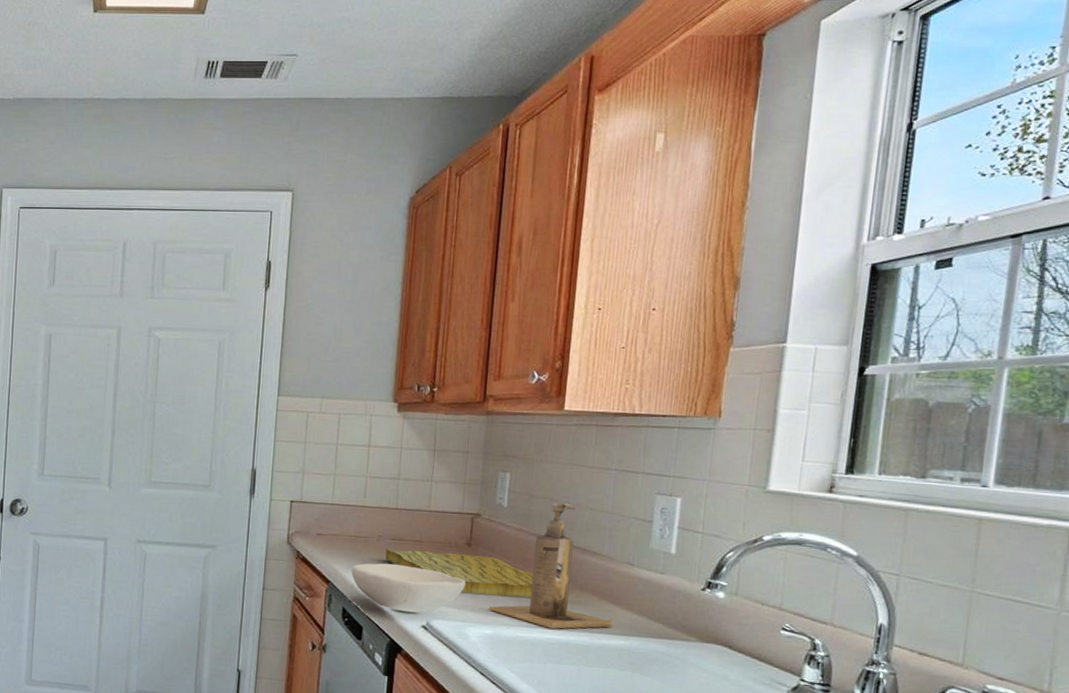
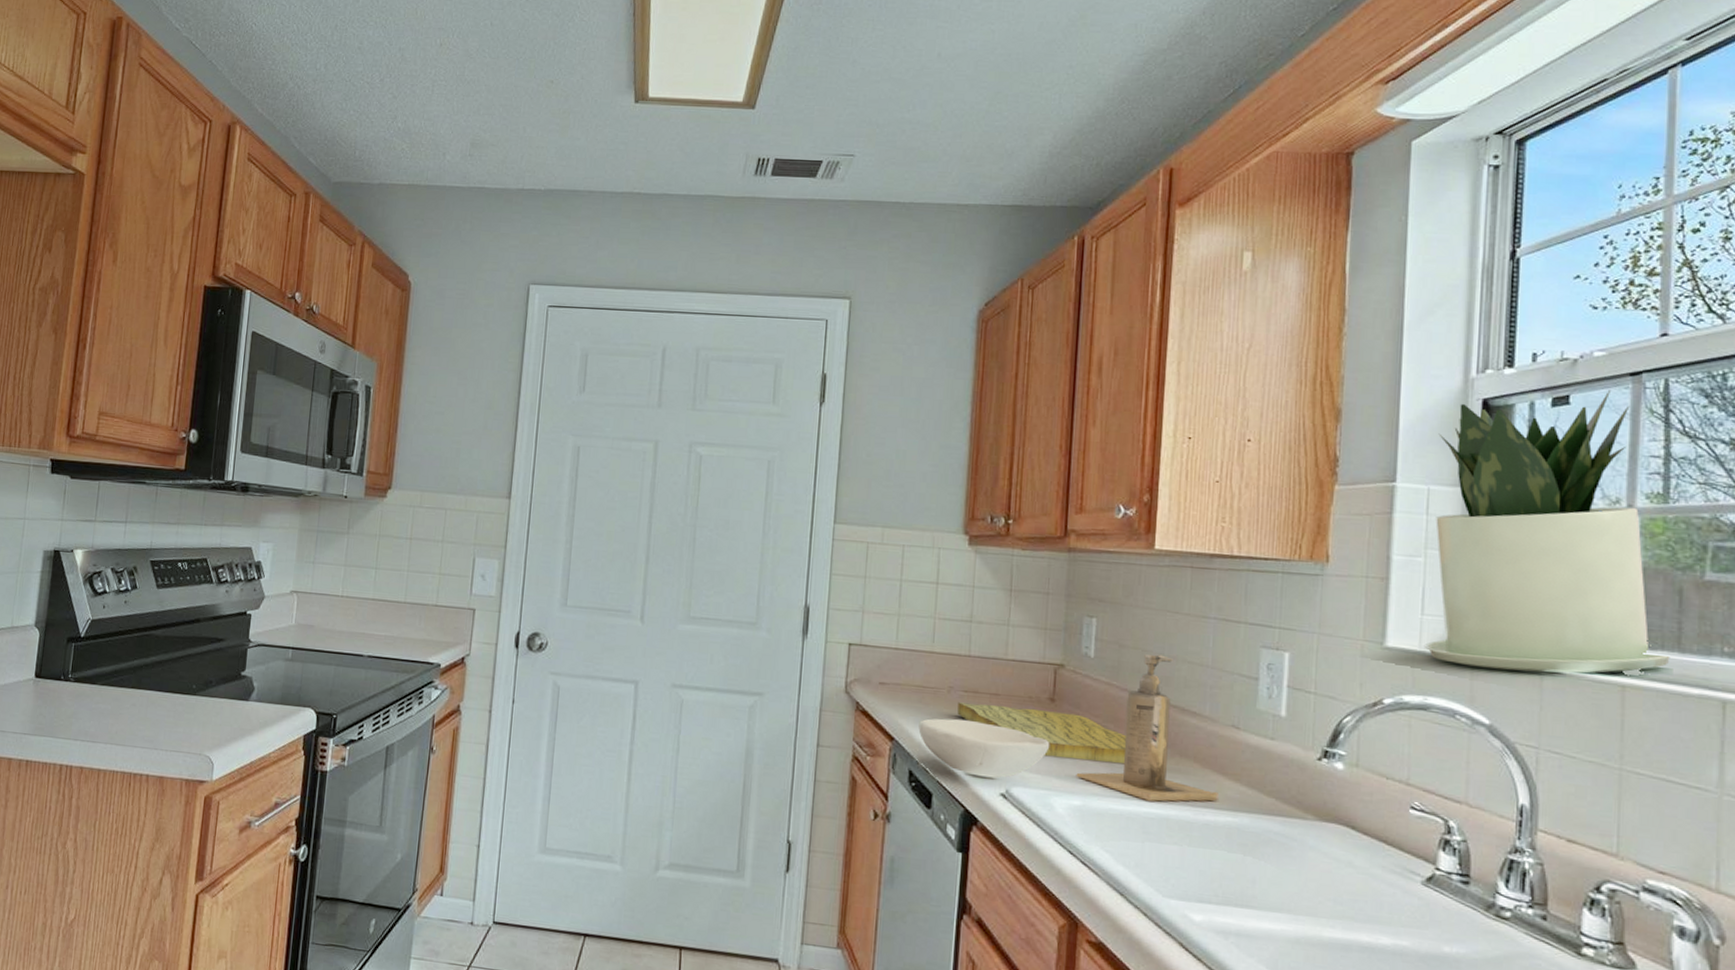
planter: none [802,251,1025,510] -> present [1423,389,1670,674]

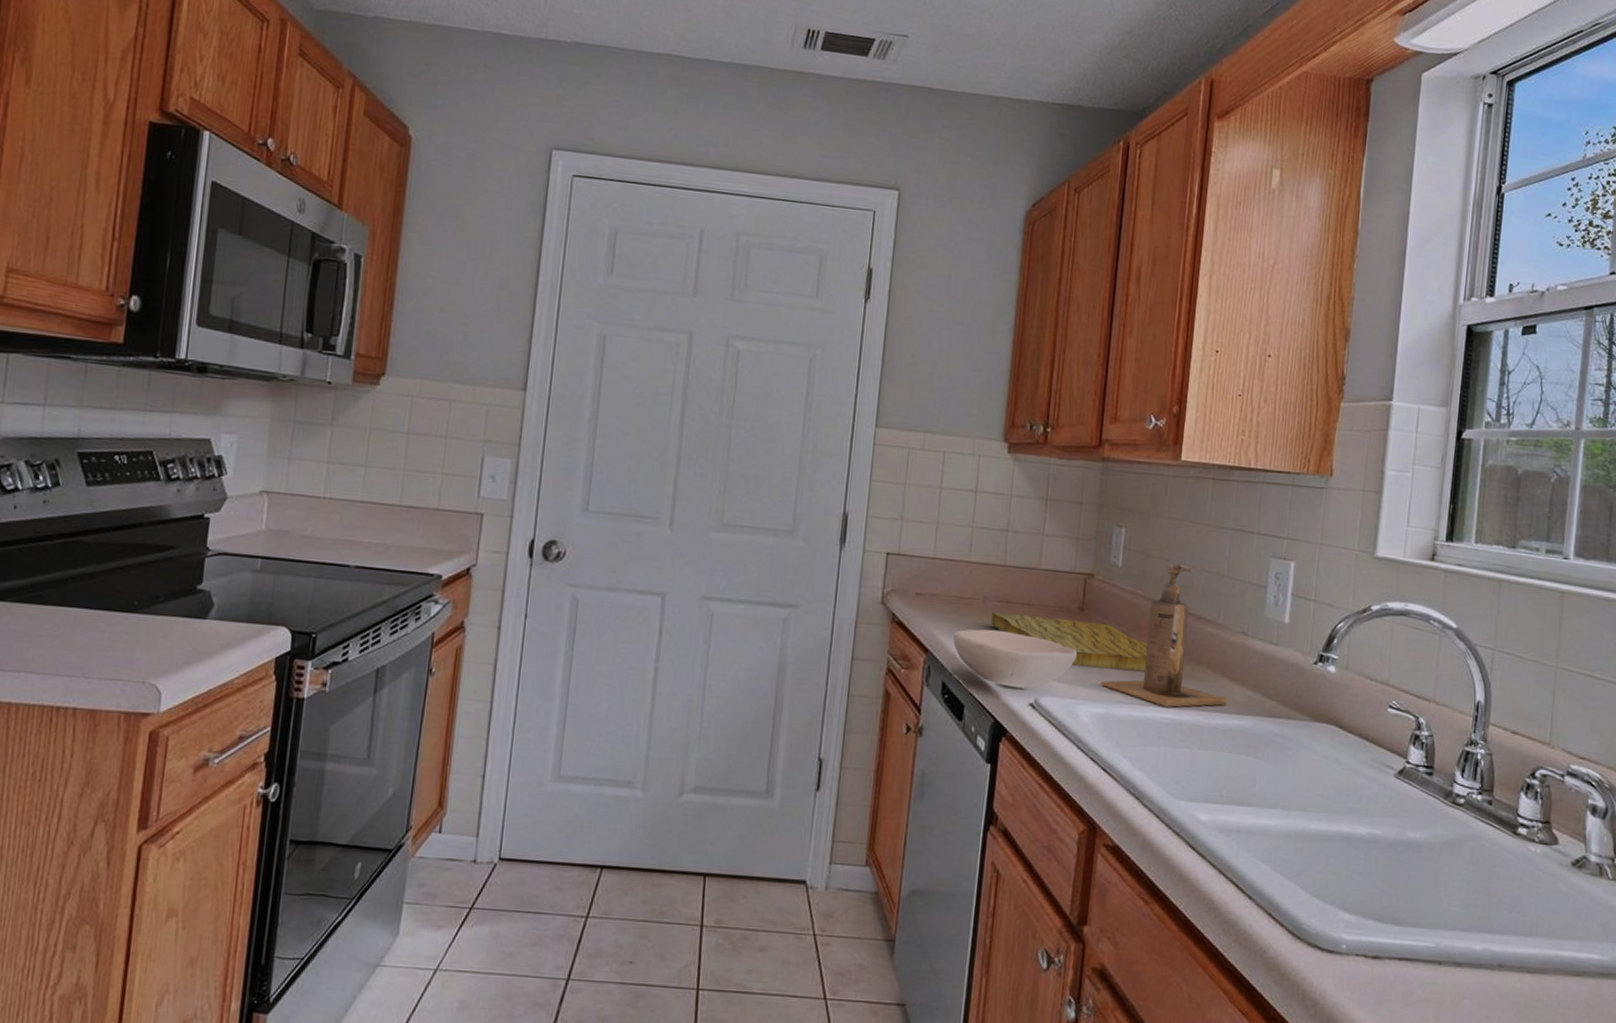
planter: present [1423,389,1670,674] -> none [1407,321,1600,581]

